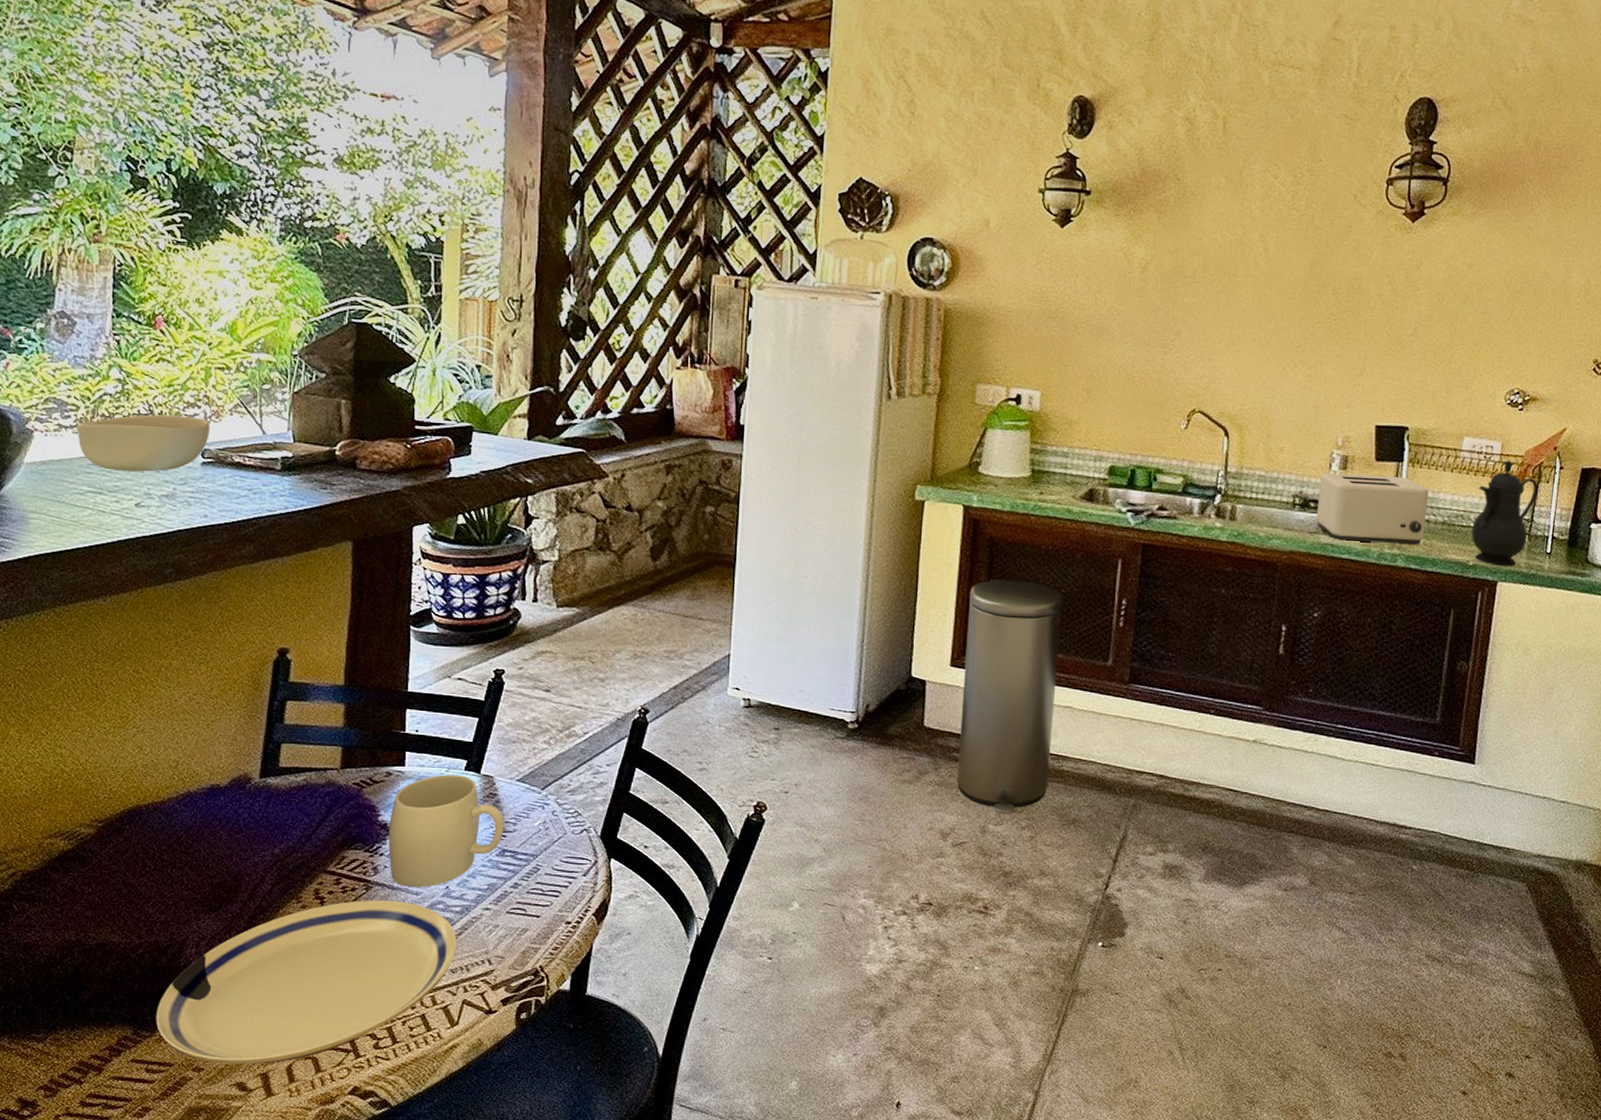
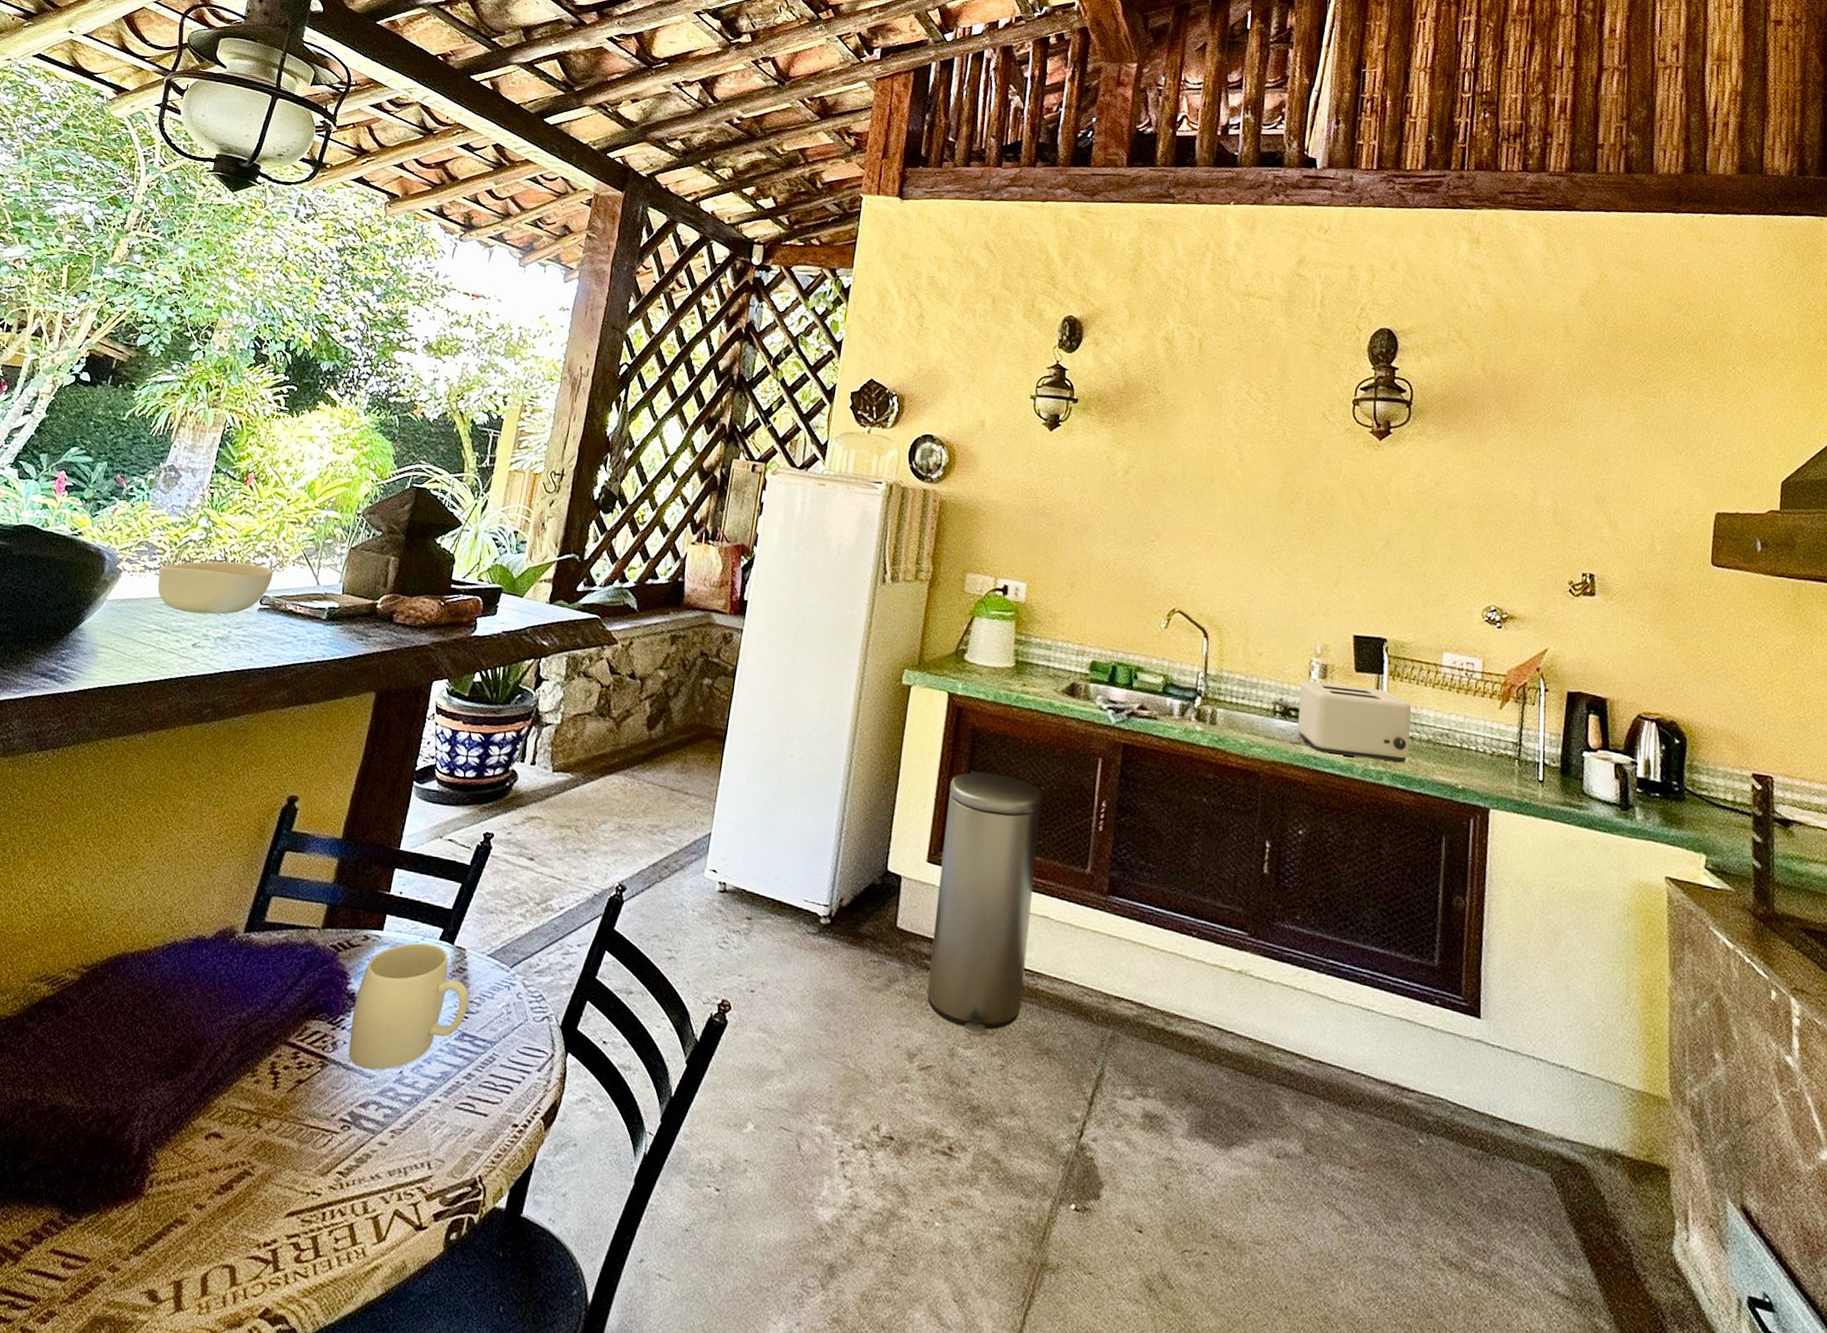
plate: present [156,900,457,1065] -> none [84,1079,401,1270]
coffeepot: present [1471,461,1539,567] -> none [1458,679,1525,794]

